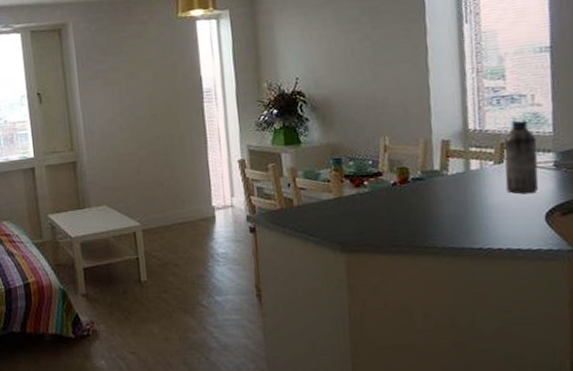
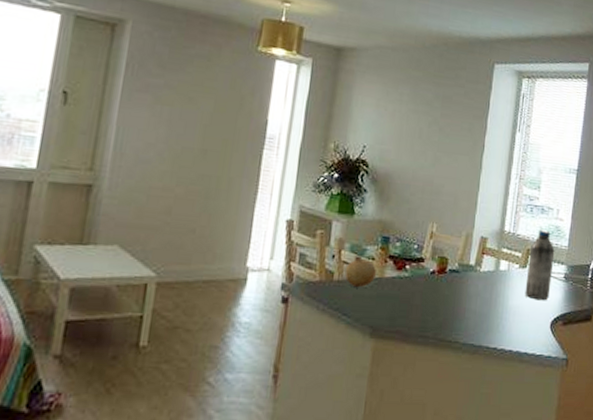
fruit: none [302,180,336,210] -> present [344,255,377,288]

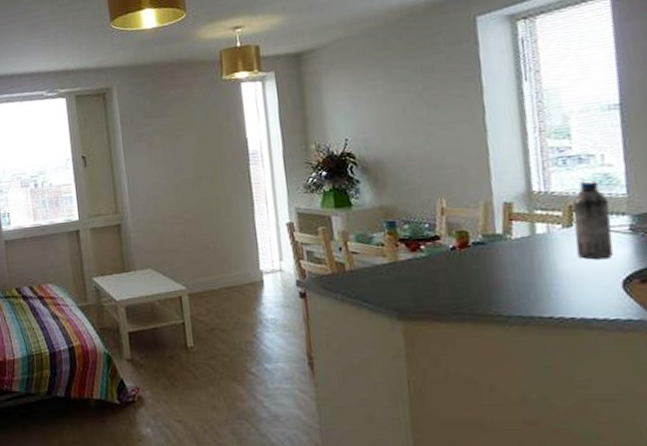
fruit: present [344,255,377,288] -> none [355,244,390,275]

